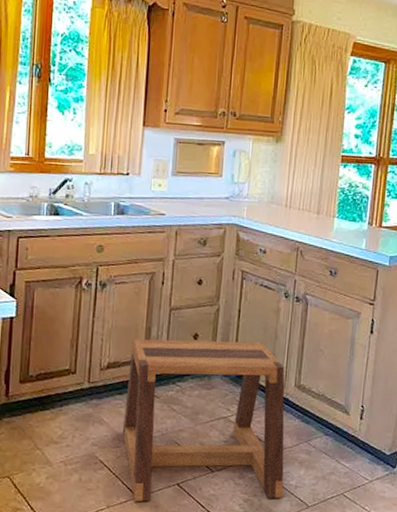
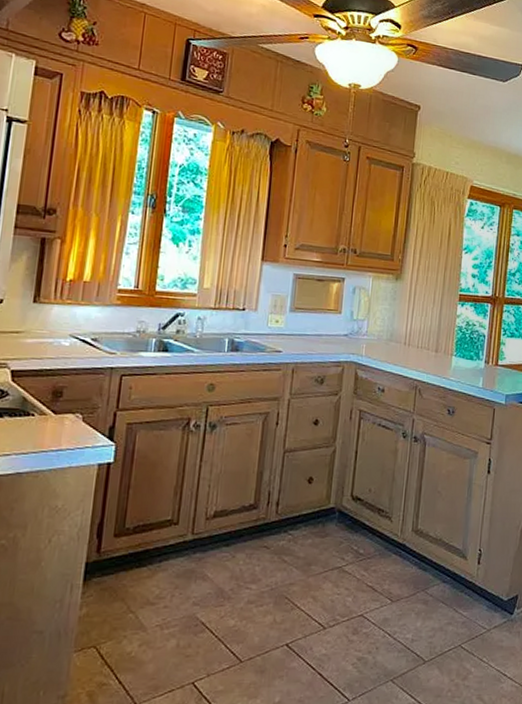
stool: present [122,339,285,502] -> none [227,484,402,667]

